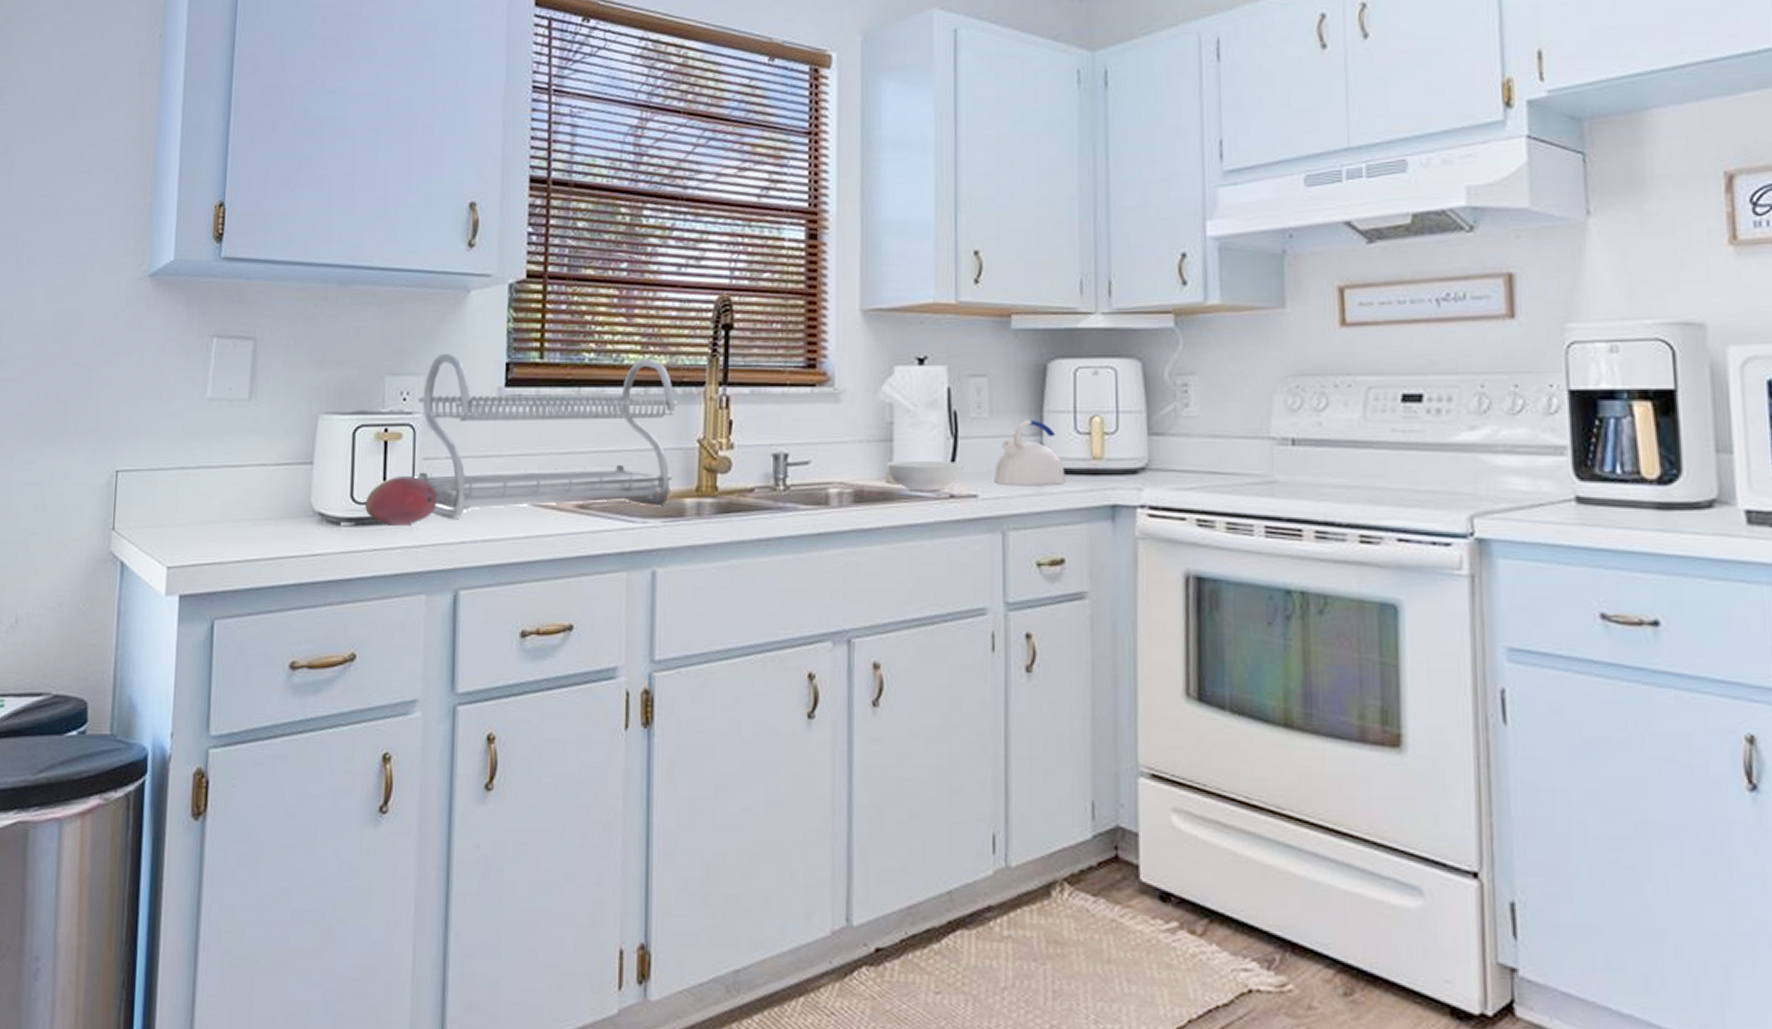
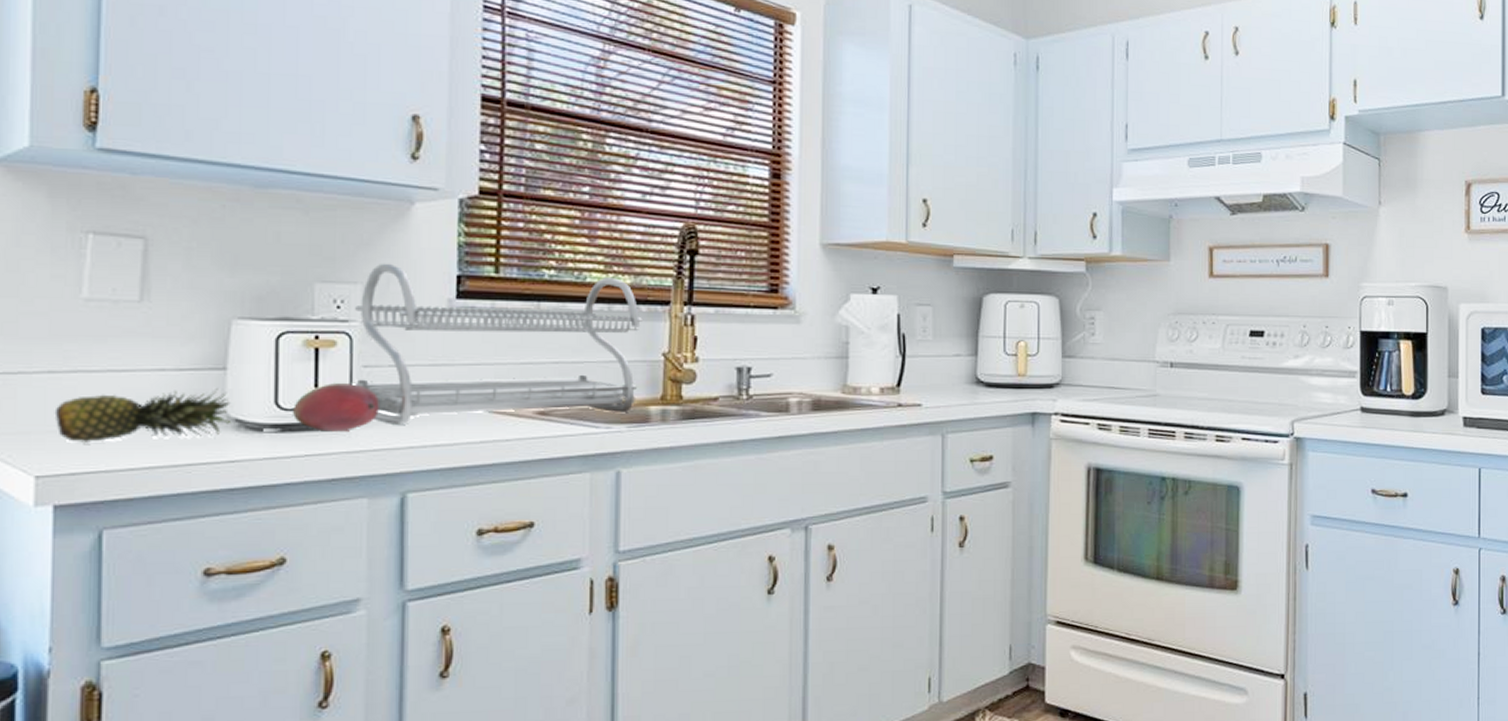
fruit: none [183,483,315,535] -> present [54,389,231,442]
bowl: present [885,460,965,493] -> none [841,374,911,402]
kettle: present [993,420,1065,487] -> none [935,343,995,398]

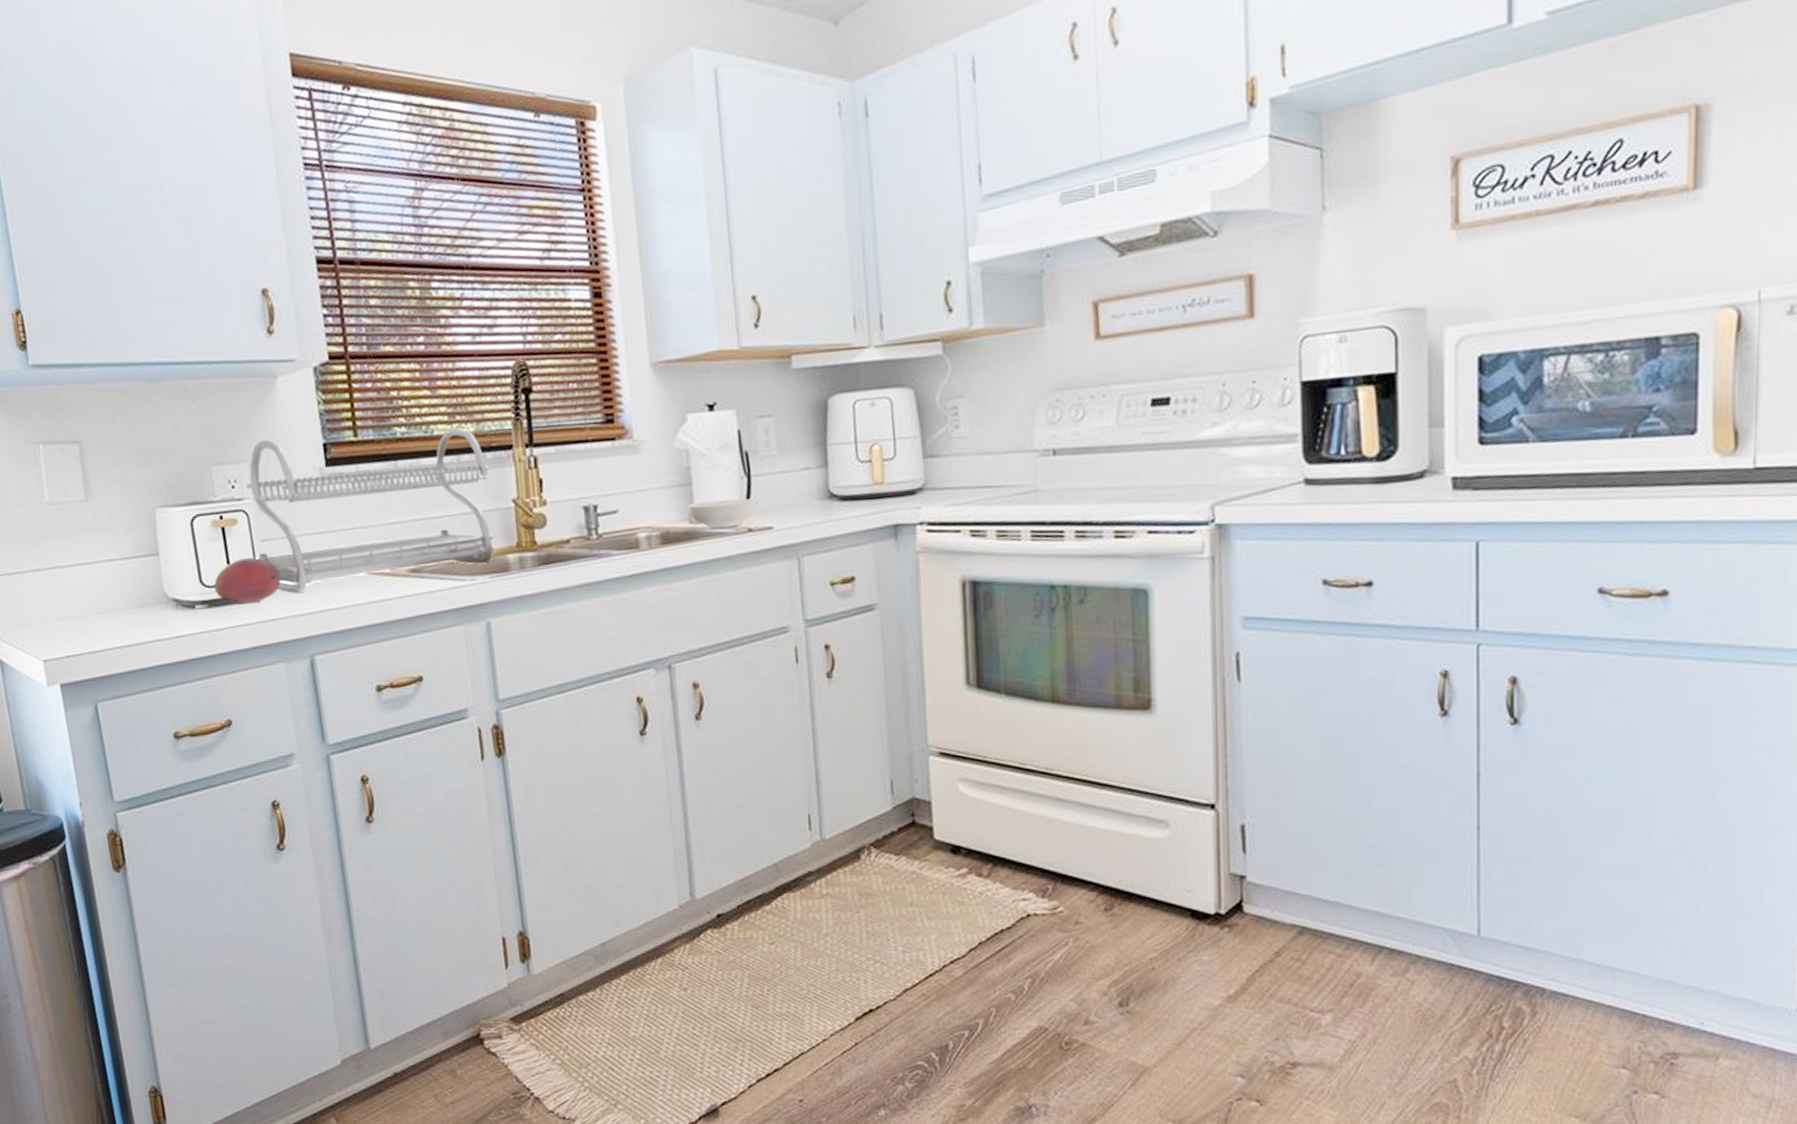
fruit: present [54,389,231,442] -> none [45,573,170,630]
bowl: none [841,374,911,402] -> present [687,498,759,530]

